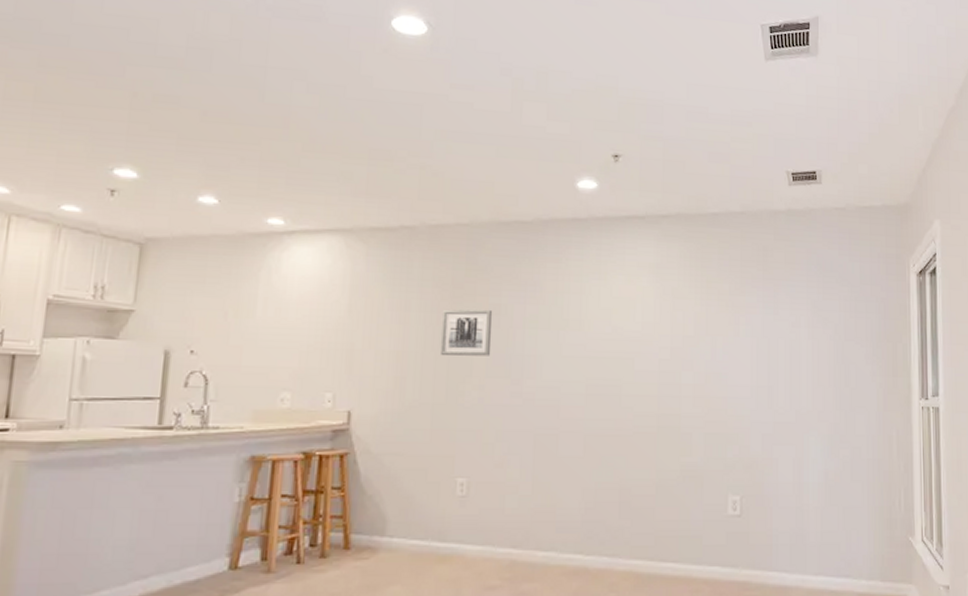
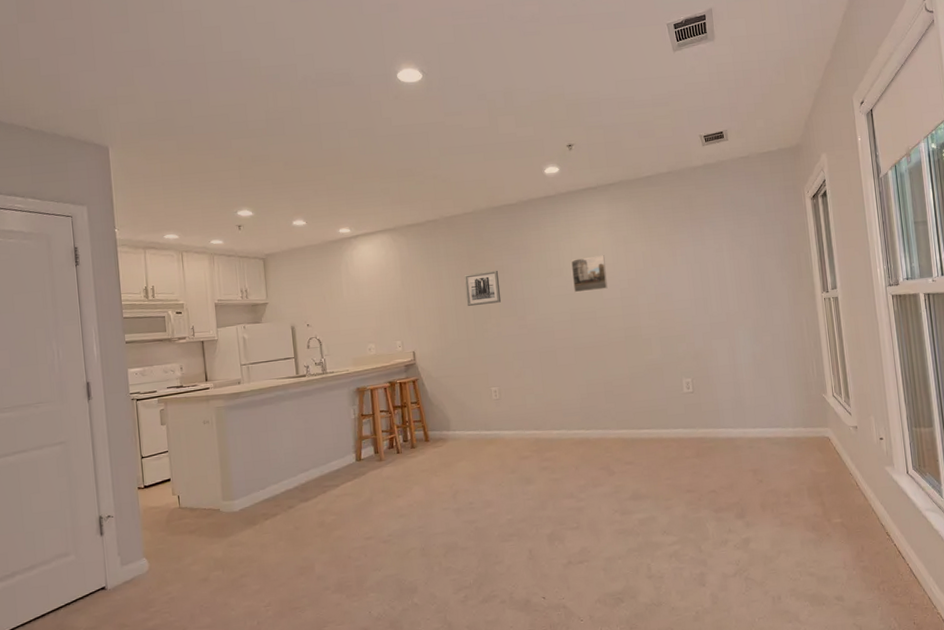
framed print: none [595,309,643,357] -> present [571,255,608,293]

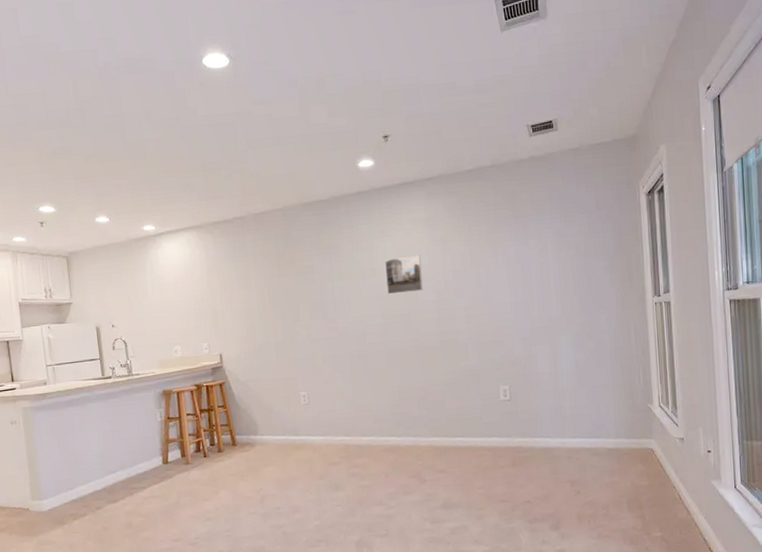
wall art: present [464,270,502,307] -> none [272,270,311,309]

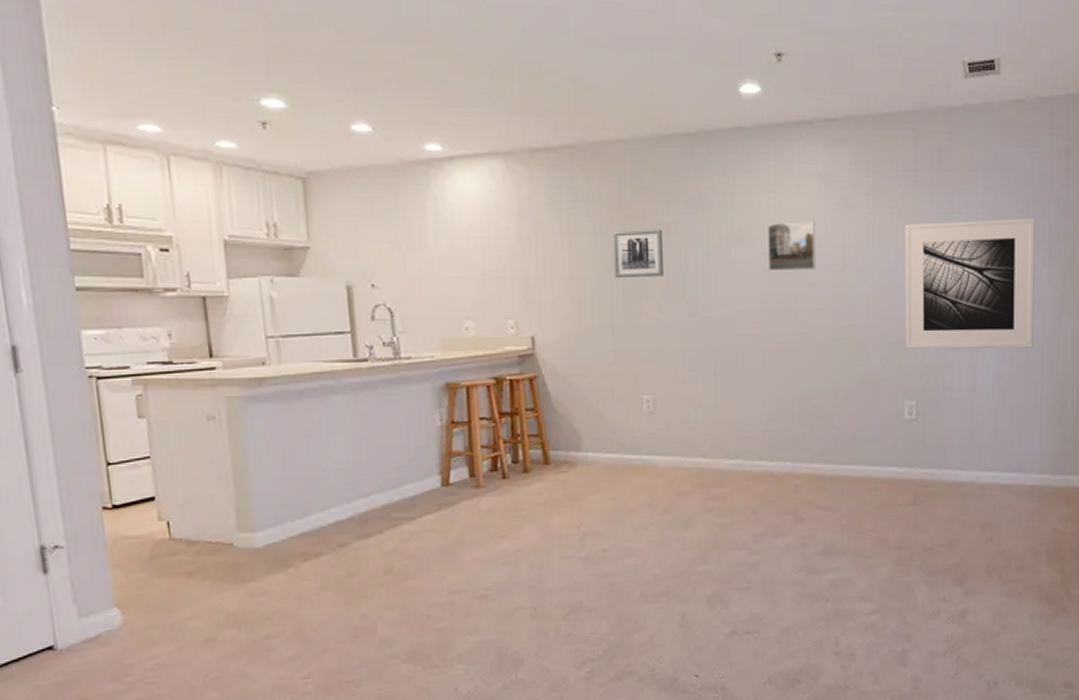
wall art: none [272,270,311,309] -> present [612,229,665,279]
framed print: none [490,237,602,346] -> present [905,219,1035,349]

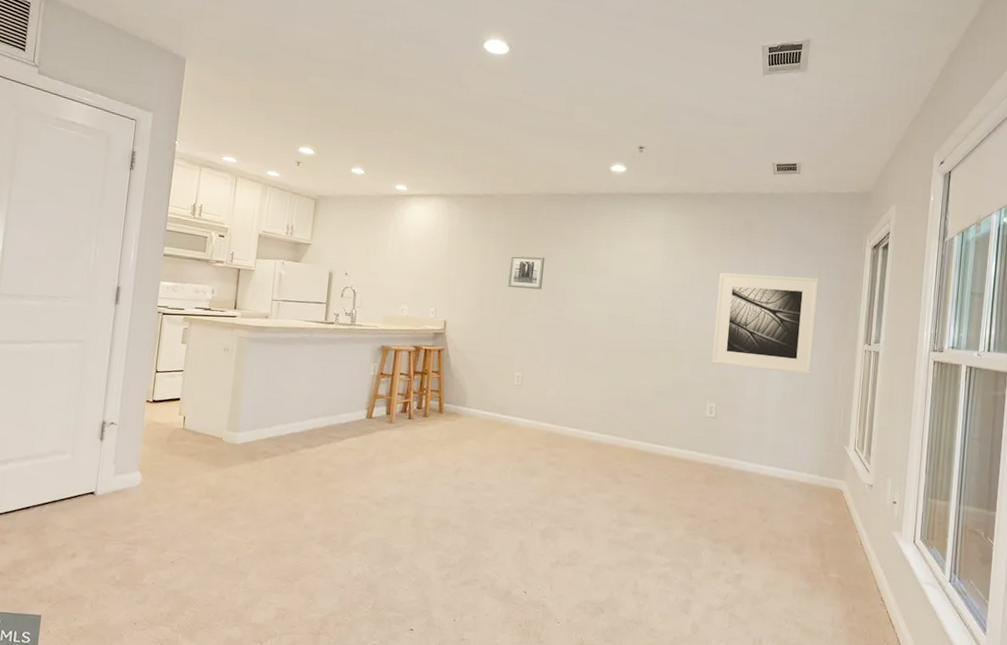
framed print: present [768,221,816,272] -> none [616,261,654,297]

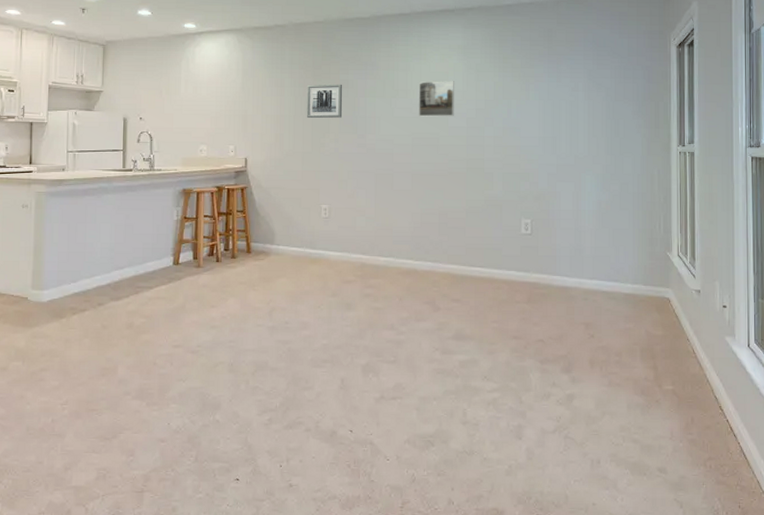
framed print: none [616,261,654,297] -> present [419,81,454,117]
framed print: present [712,272,819,375] -> none [523,82,626,182]

